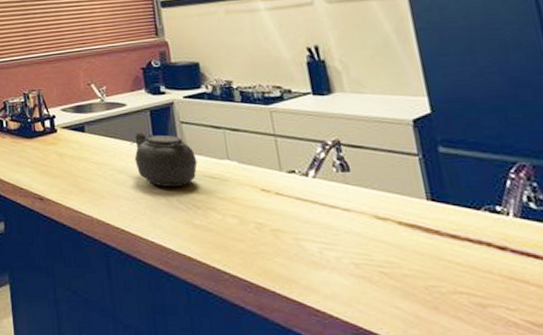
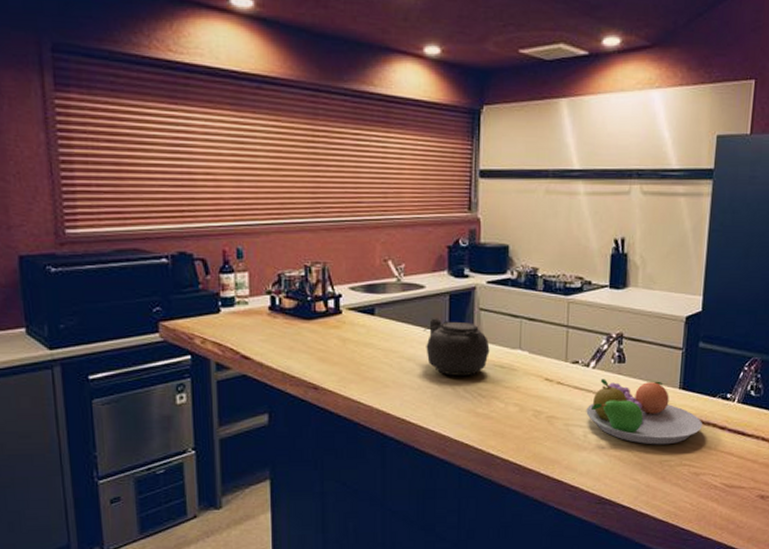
fruit bowl: none [315,189,473,267] -> present [586,379,702,445]

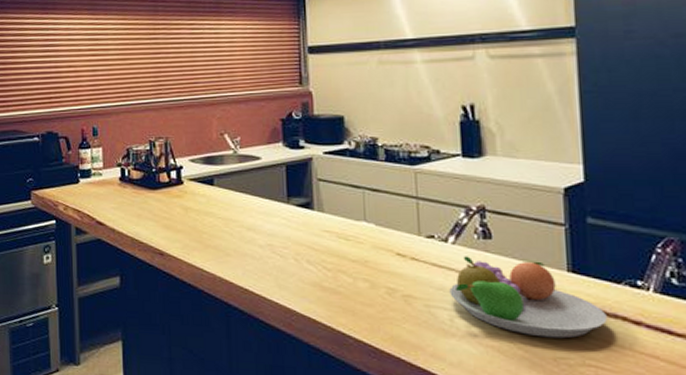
teapot: present [423,318,490,377] -> none [261,188,332,248]

